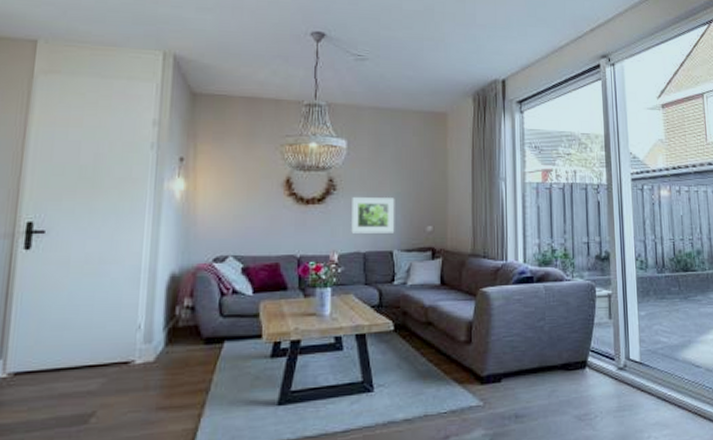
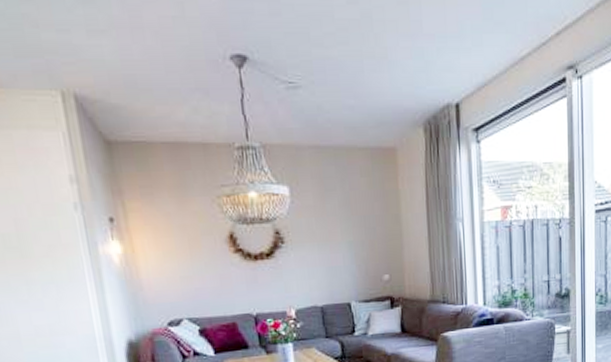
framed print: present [351,197,395,234] -> none [302,247,351,288]

